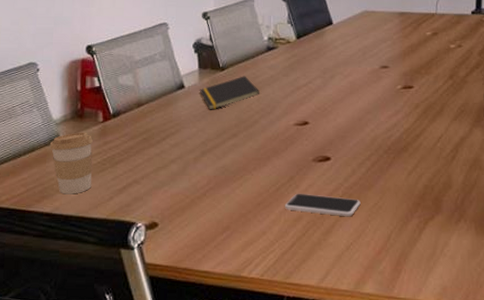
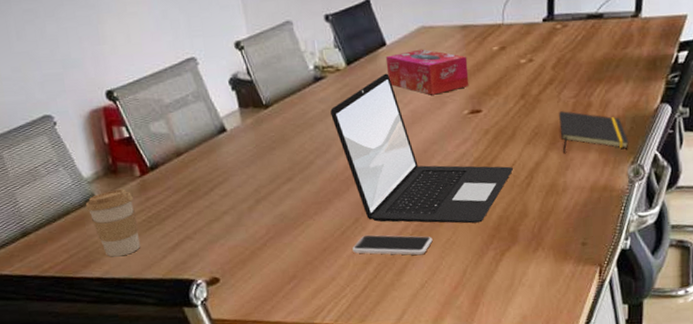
notepad: present [199,76,260,110] -> none [243,112,313,154]
laptop: none [278,48,439,190] -> present [330,73,513,224]
tissue box: none [331,29,404,70] -> present [385,49,469,95]

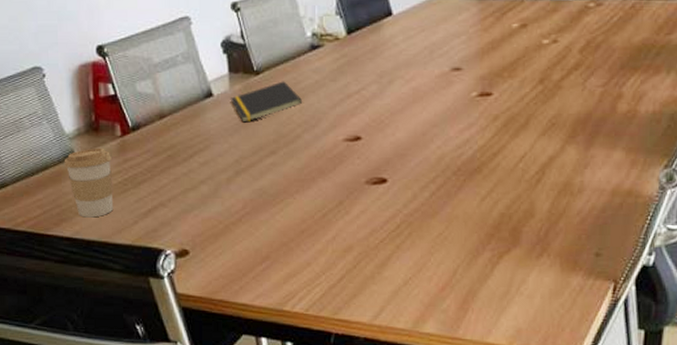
notepad: none [243,112,313,154] -> present [230,81,303,123]
laptop: present [330,73,513,224] -> none [324,46,522,219]
smartphone: present [352,234,433,256] -> none [333,220,422,248]
tissue box: present [385,49,469,95] -> none [390,21,482,73]
notepad: present [558,111,629,153] -> none [581,101,664,149]

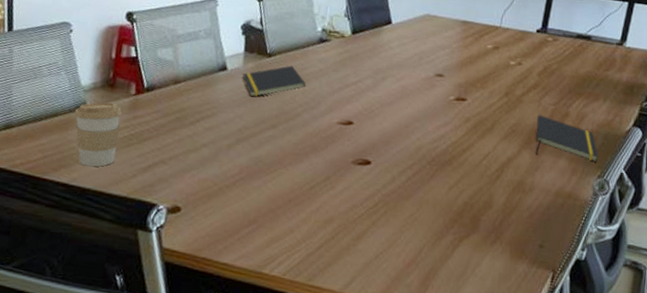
notepad: none [581,101,664,149] -> present [536,115,599,162]

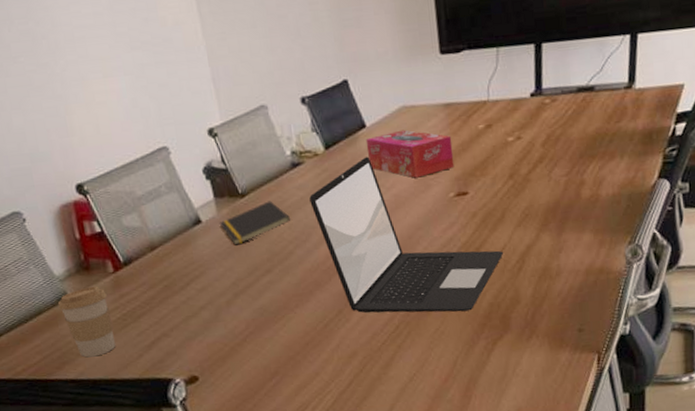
laptop: none [327,48,486,205] -> present [309,156,503,313]
tissue box: none [387,33,463,77] -> present [365,130,455,178]
notepad: present [536,115,599,162] -> none [549,190,626,235]

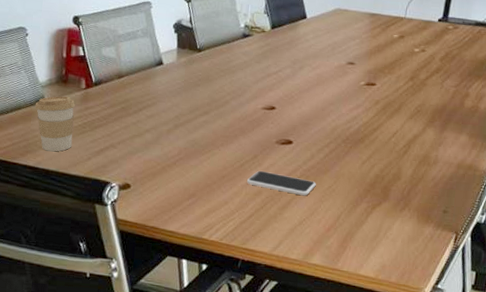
notepad: present [219,200,291,245] -> none [176,58,233,88]
laptop: present [309,156,503,313] -> none [250,40,394,178]
smartphone: none [336,326,421,347] -> present [247,170,316,196]
tissue box: present [365,130,455,178] -> none [303,26,371,65]

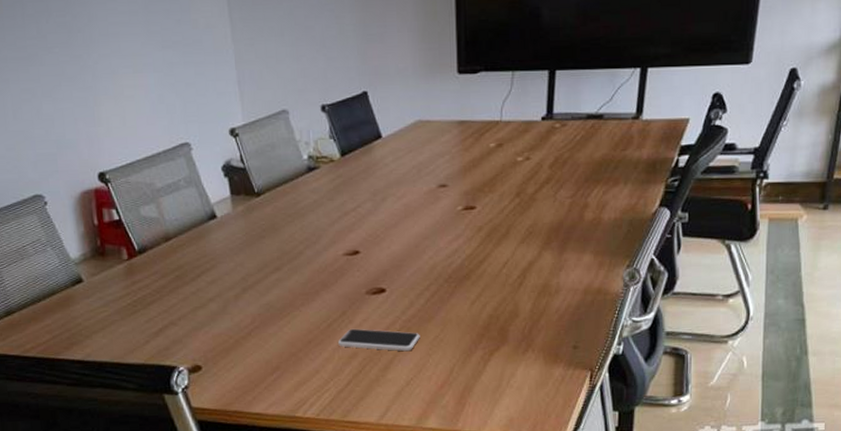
coffee cup: present [34,96,75,152] -> none [71,271,124,340]

